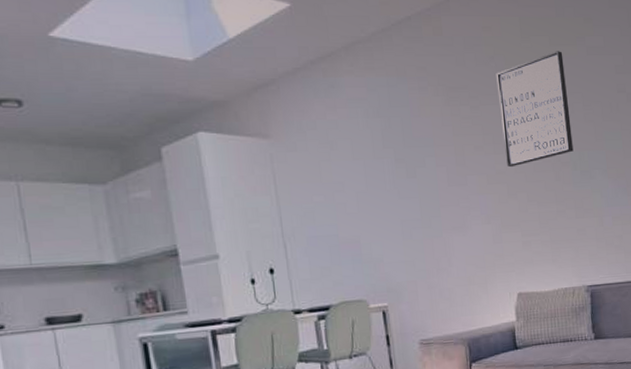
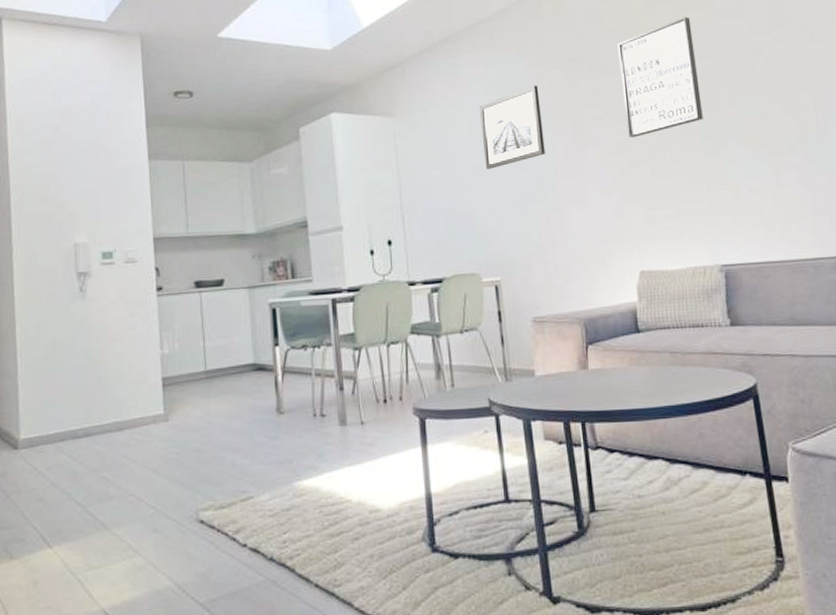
wall art: none [361,111,429,196] -> present [480,85,545,169]

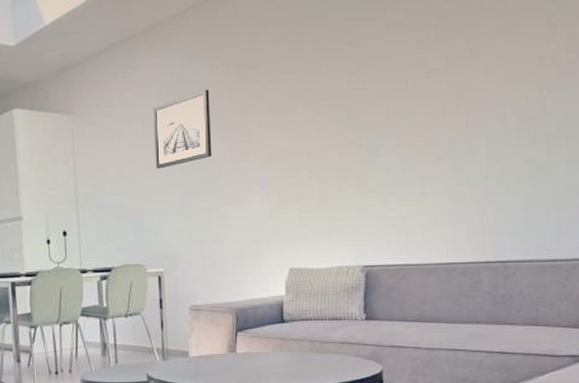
wall art: present [617,17,703,138] -> none [287,27,362,145]

